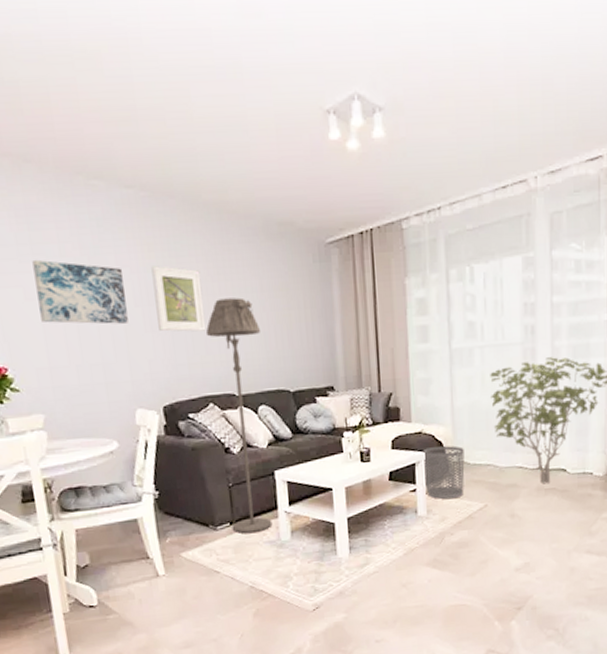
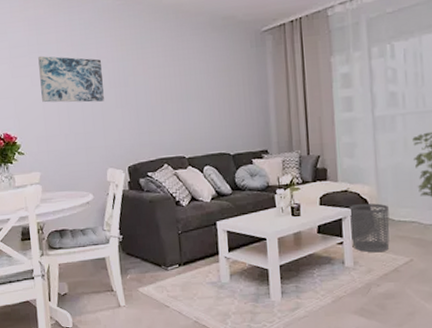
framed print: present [151,266,206,332] -> none [123,56,163,107]
floor lamp: present [205,297,273,534] -> none [162,78,214,275]

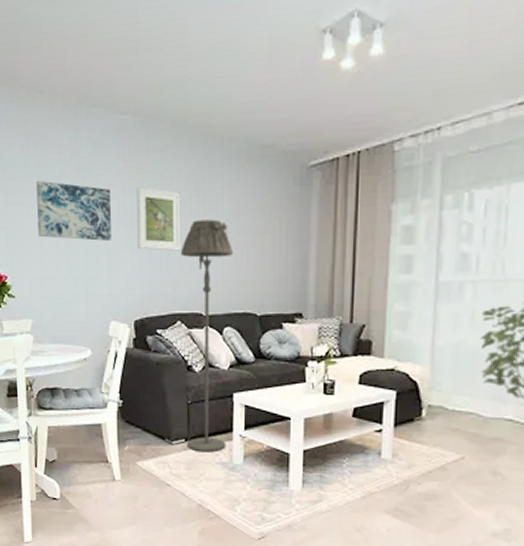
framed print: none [123,56,163,107] -> present [137,187,181,251]
floor lamp: none [162,78,214,275] -> present [180,219,232,453]
waste bin: present [349,203,390,253] -> none [393,387,442,446]

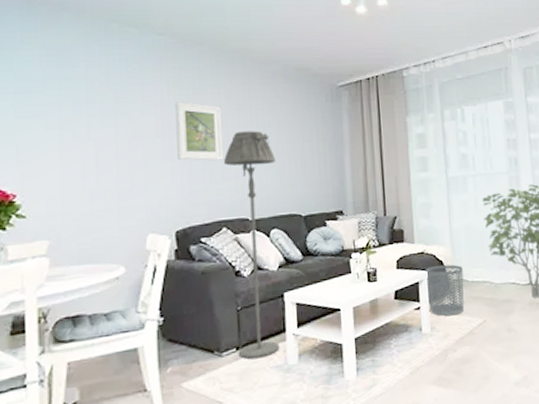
wall art: present [36,180,111,241] -> none [58,93,148,153]
waste bin: none [393,387,442,446] -> present [426,264,465,317]

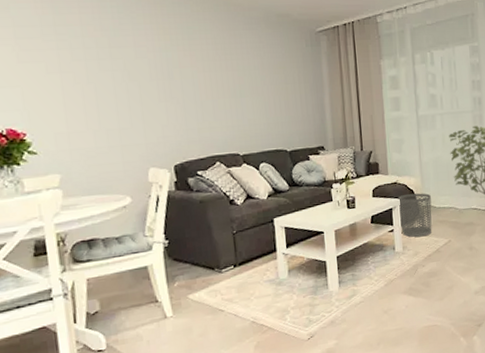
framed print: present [175,102,224,161] -> none [166,46,215,102]
floor lamp: present [223,131,280,359] -> none [213,74,272,275]

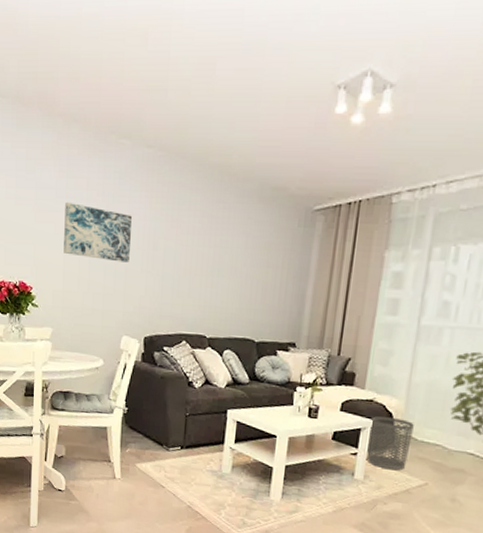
wall art: none [55,38,144,95] -> present [64,201,132,262]

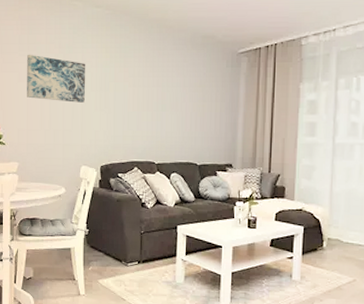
waste bin: present [367,416,414,471] -> none [301,223,339,270]

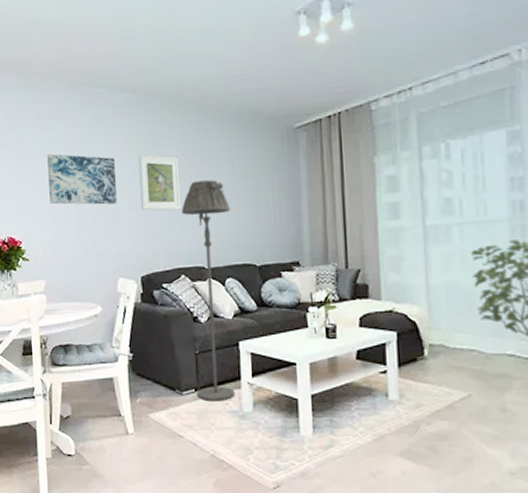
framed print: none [105,63,140,113] -> present [138,154,182,211]
floor lamp: none [138,90,179,273] -> present [181,179,235,402]

